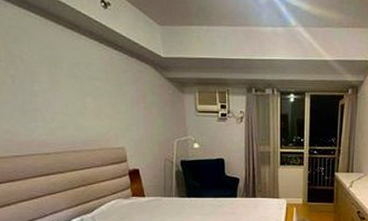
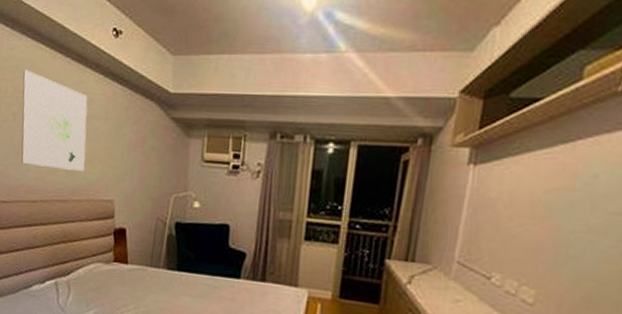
wall art: none [14,35,93,125] -> present [21,69,88,171]

